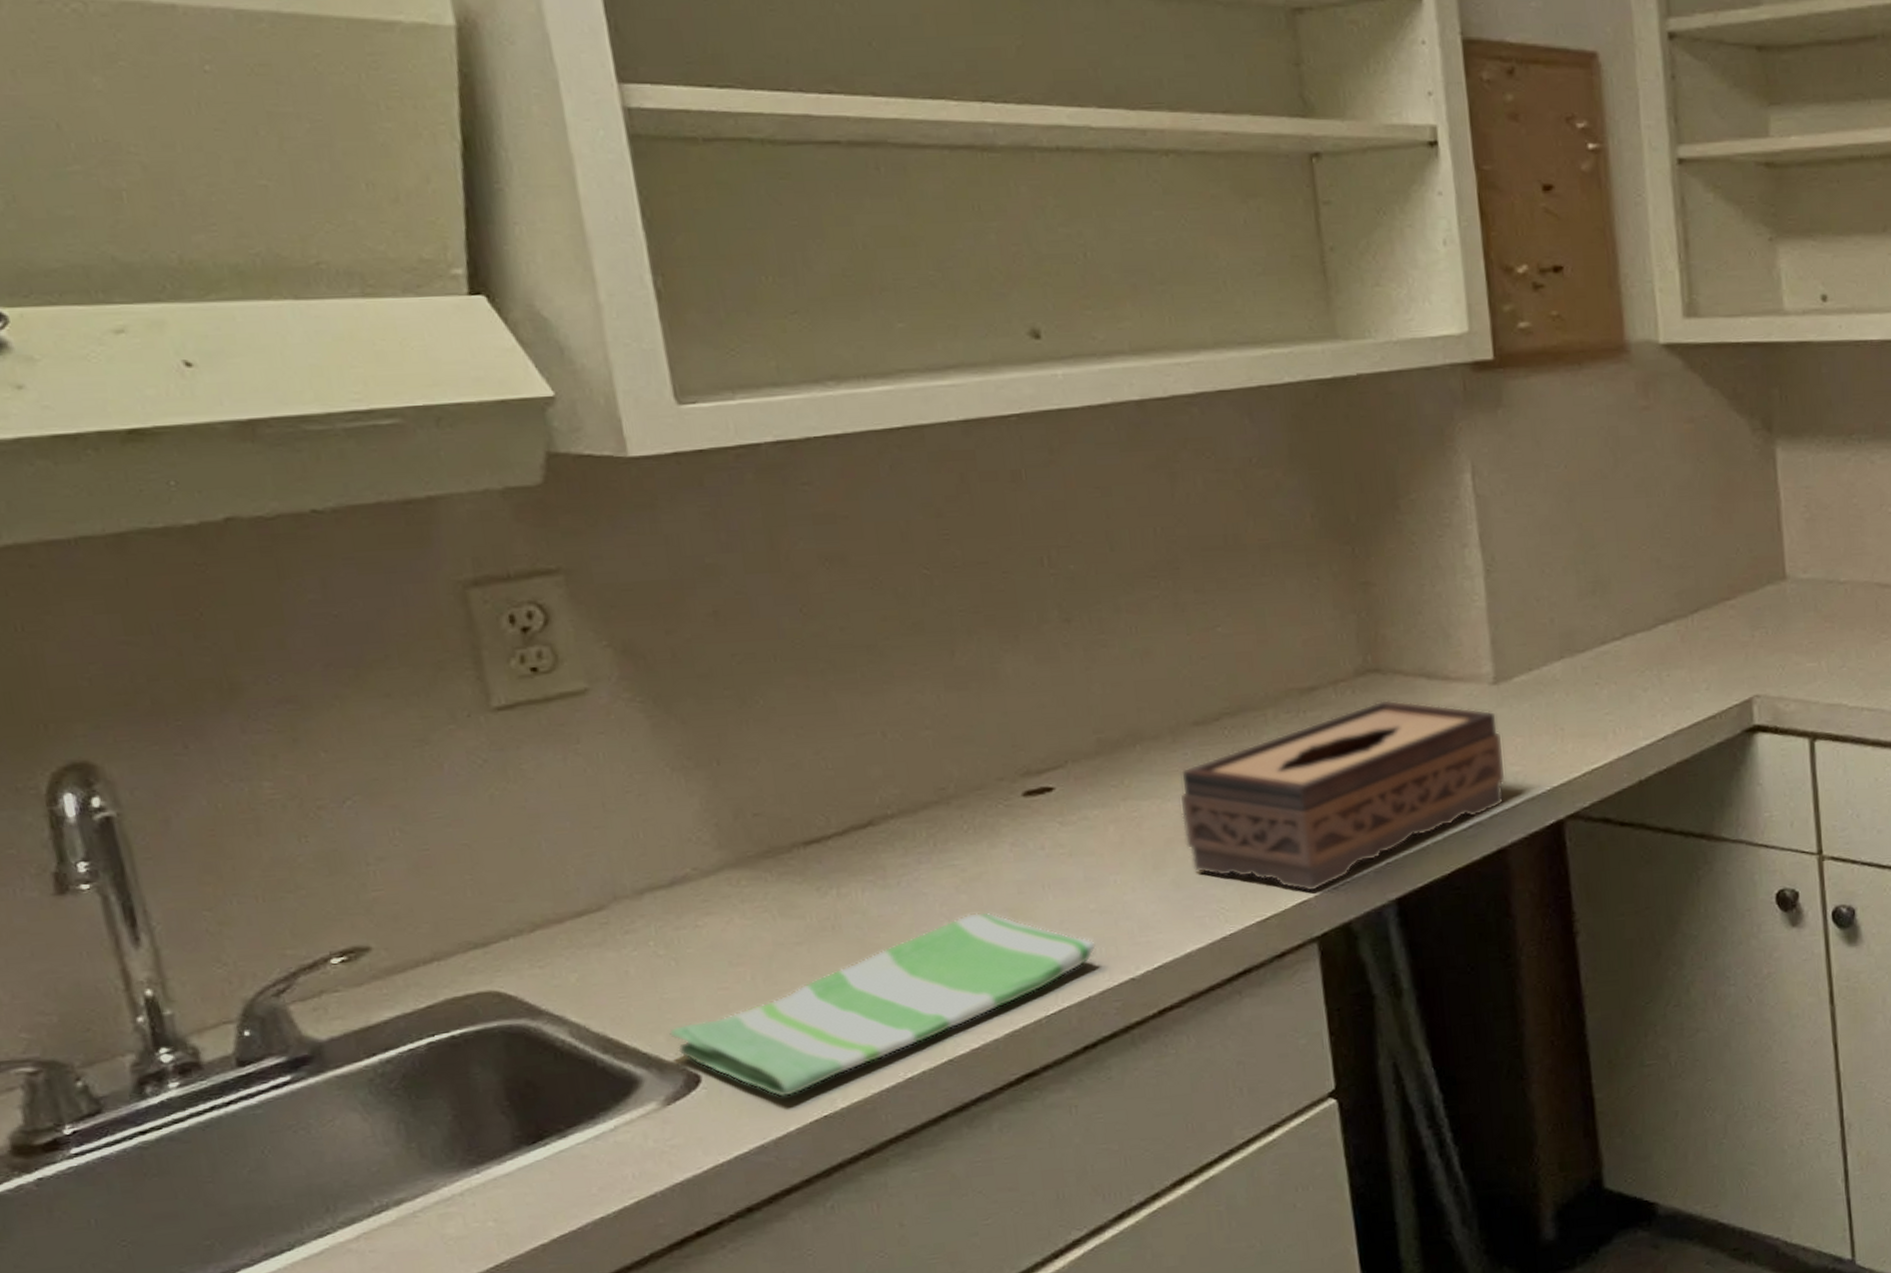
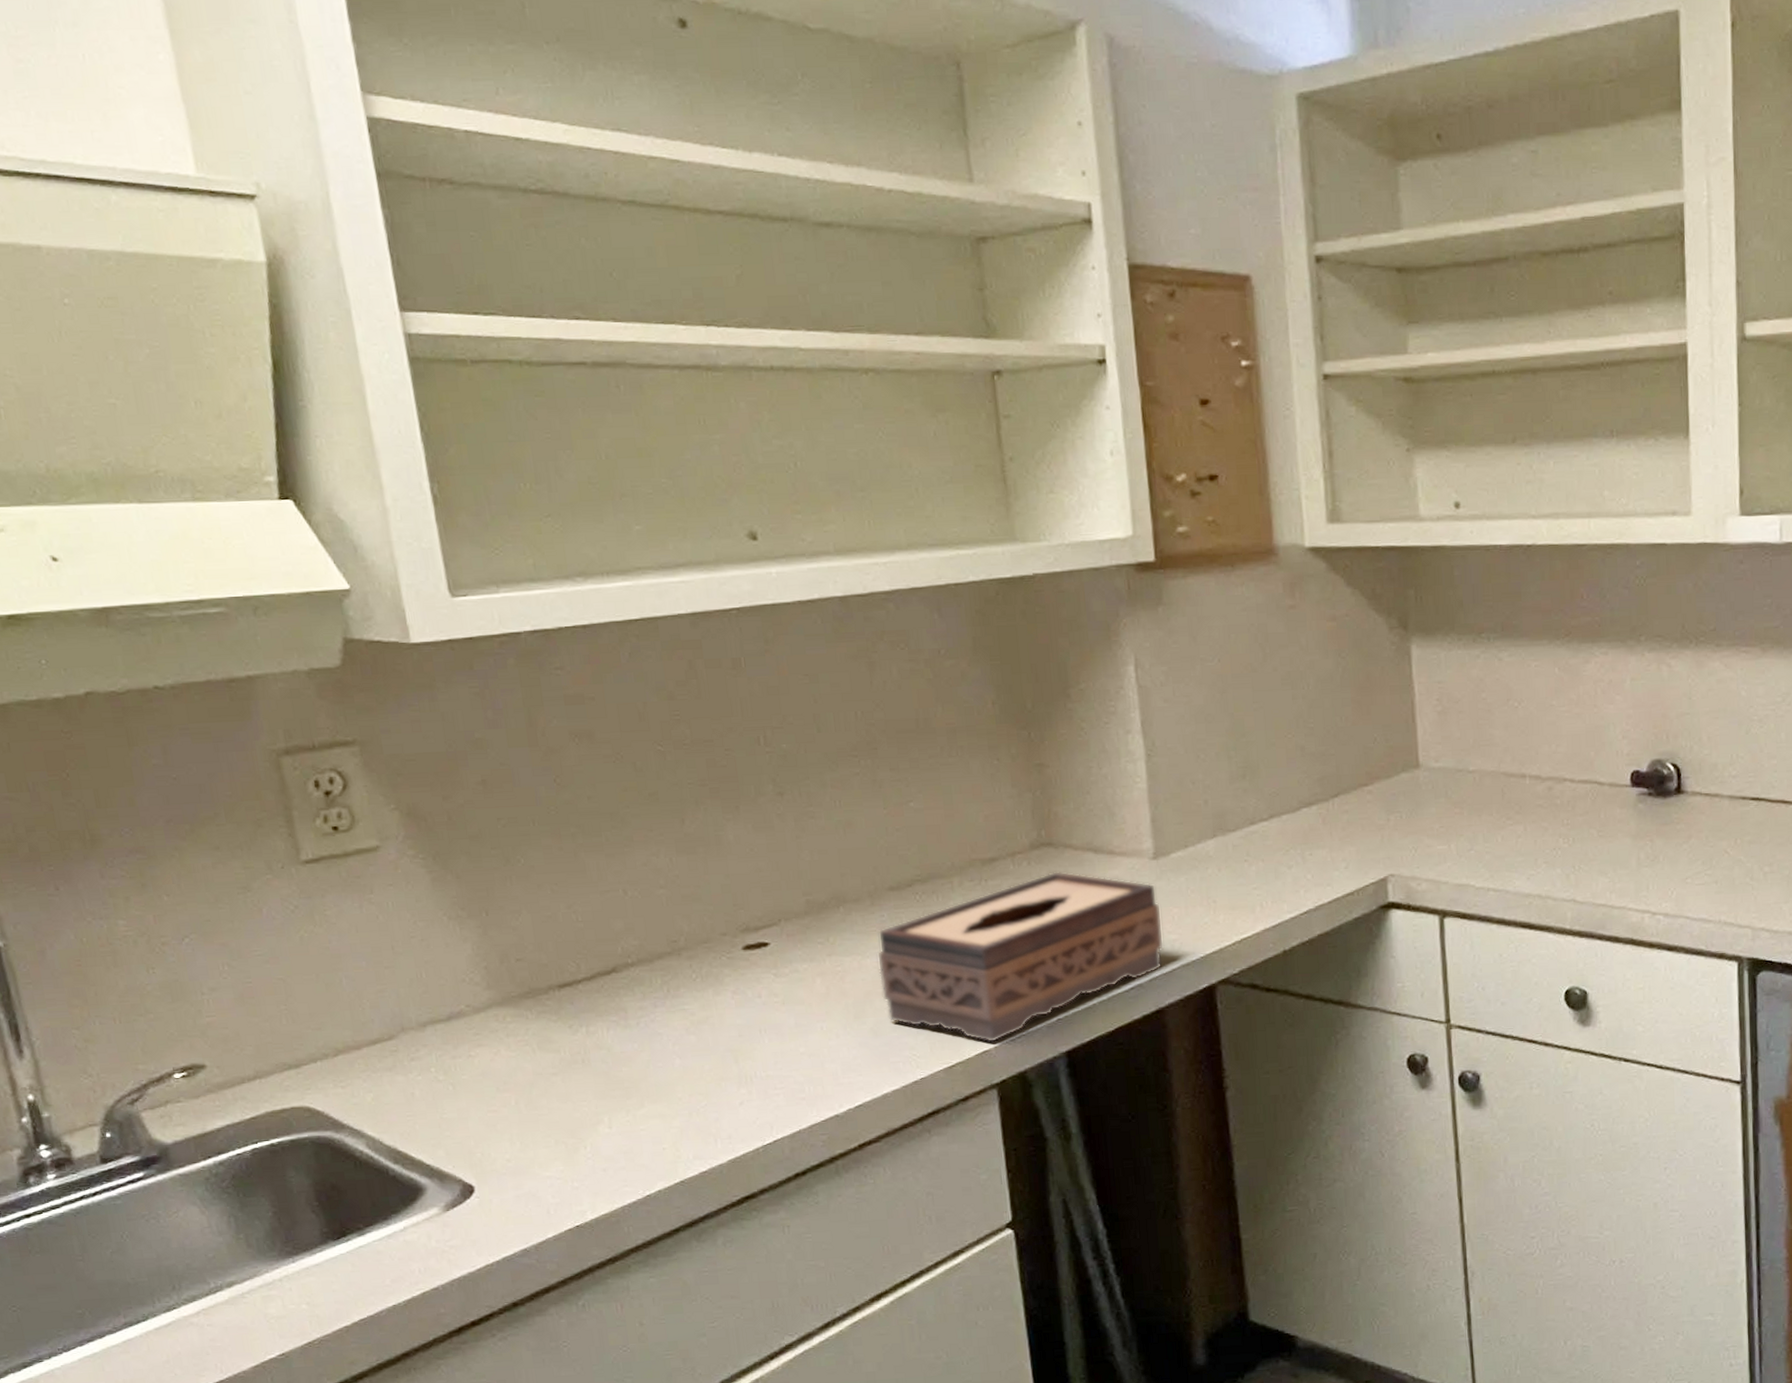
dish towel: present [669,912,1096,1098] -> none [448,1052,805,1208]

